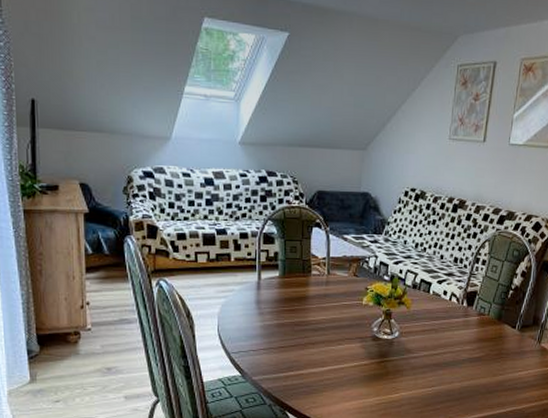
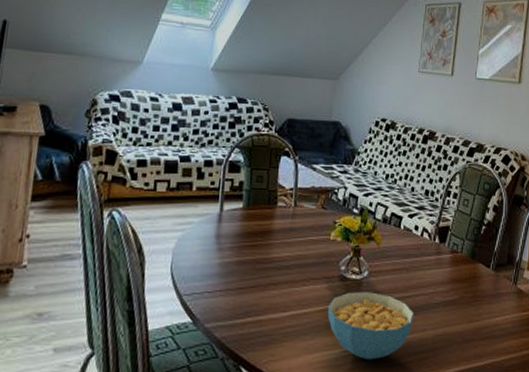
cereal bowl: none [362,350,442,407] -> present [327,292,415,360]

